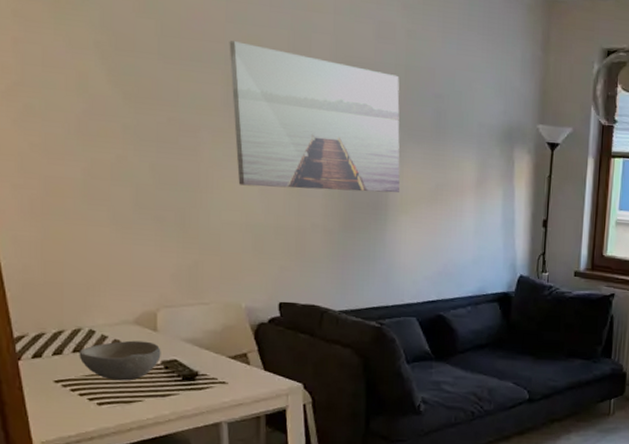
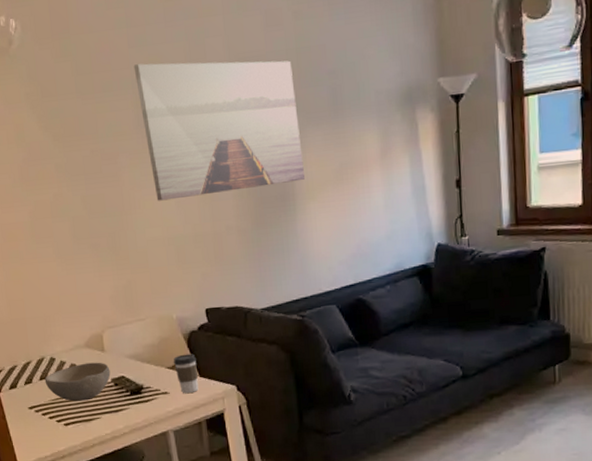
coffee cup: none [236,345,262,386] -> present [173,353,199,394]

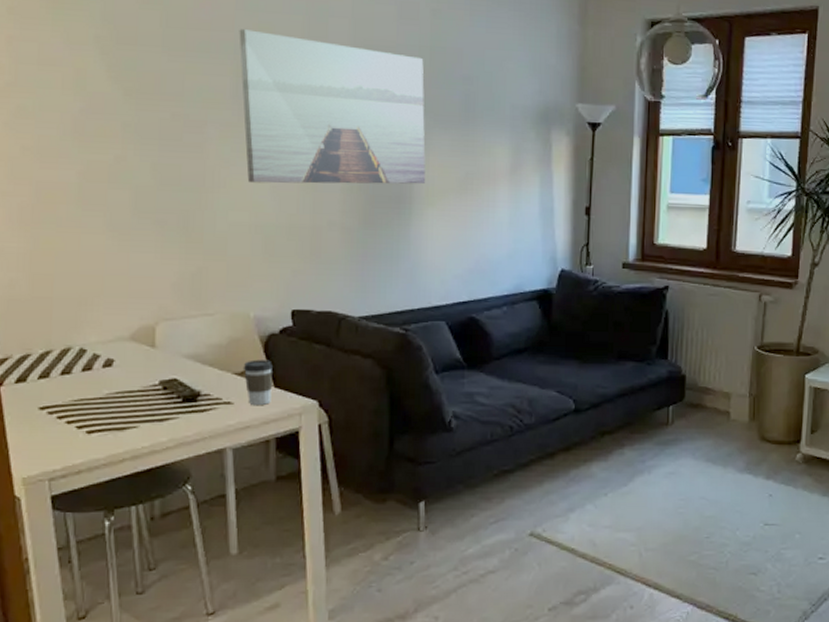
bowl: present [44,362,111,402] -> none [67,359,159,405]

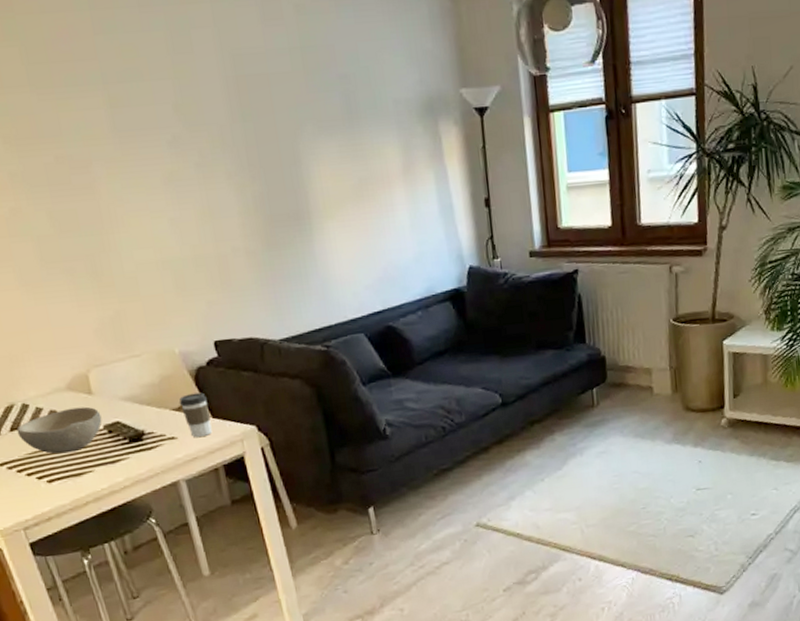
bowl: none [67,359,159,405] -> present [16,406,102,454]
wall art: present [239,29,426,184] -> none [102,54,320,218]

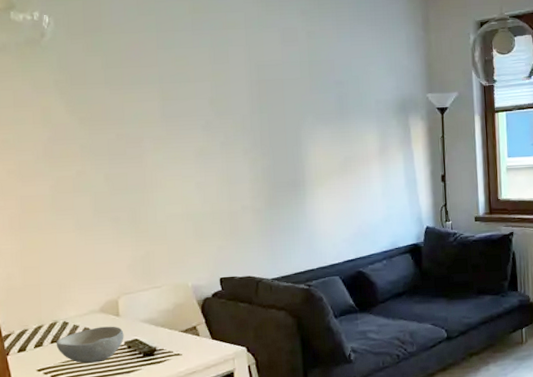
coffee cup: present [179,392,212,438] -> none [186,318,211,355]

